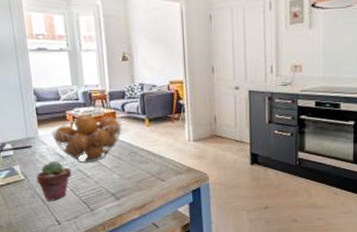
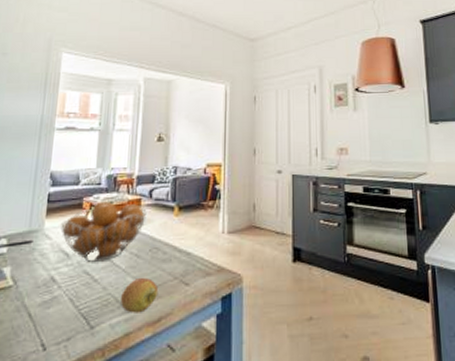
potted succulent: present [36,162,72,202] -> none [28,261,76,317]
apple: none [111,174,140,201] -> present [121,277,159,313]

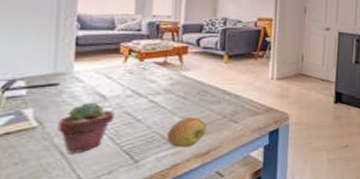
potted succulent: none [28,261,76,317] -> present [57,103,115,155]
fruit basket: present [61,200,147,262] -> none [94,47,194,104]

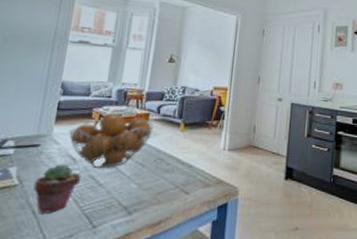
fruit basket: none [94,47,194,104] -> present [69,112,154,168]
apple: present [167,116,207,148] -> none [123,184,160,216]

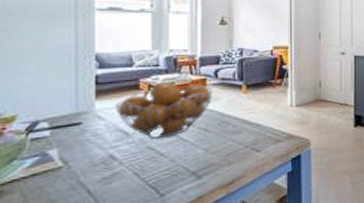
potted succulent: present [33,165,82,215] -> none [83,140,138,192]

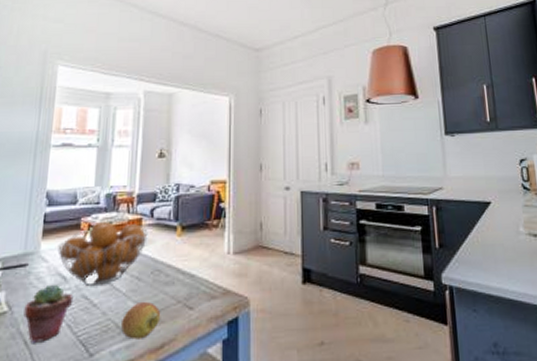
potted succulent: none [83,140,138,192] -> present [23,285,74,344]
apple: none [192,148,230,179] -> present [121,301,161,340]

